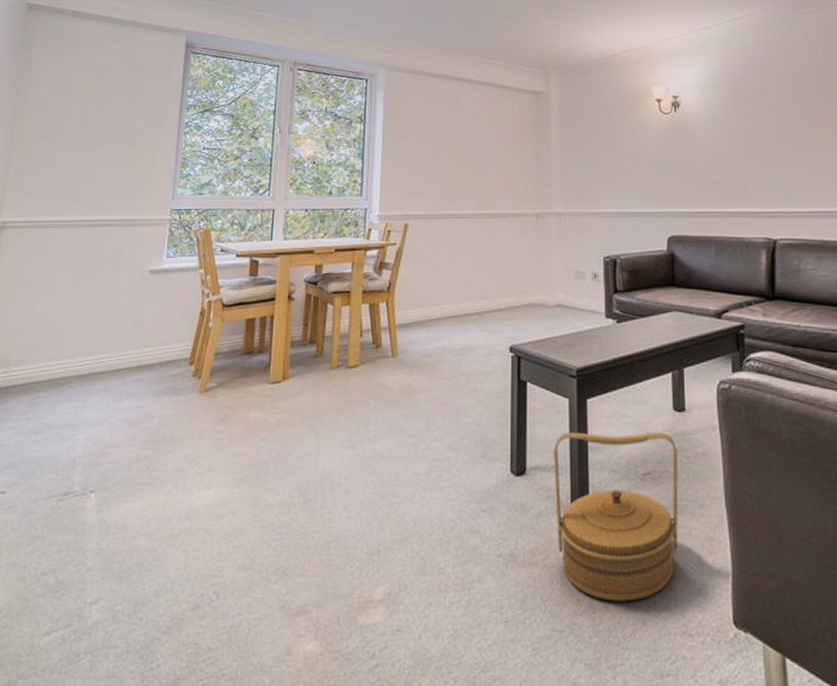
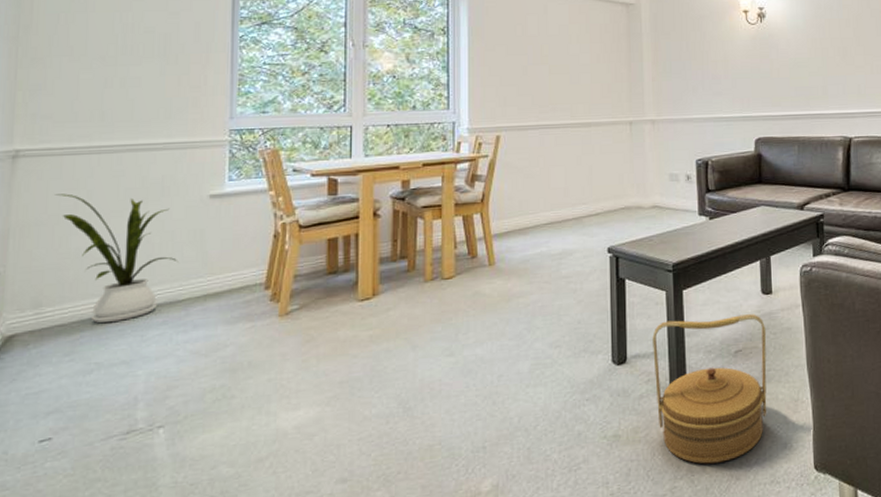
house plant: none [29,263,120,386] -> present [55,193,179,324]

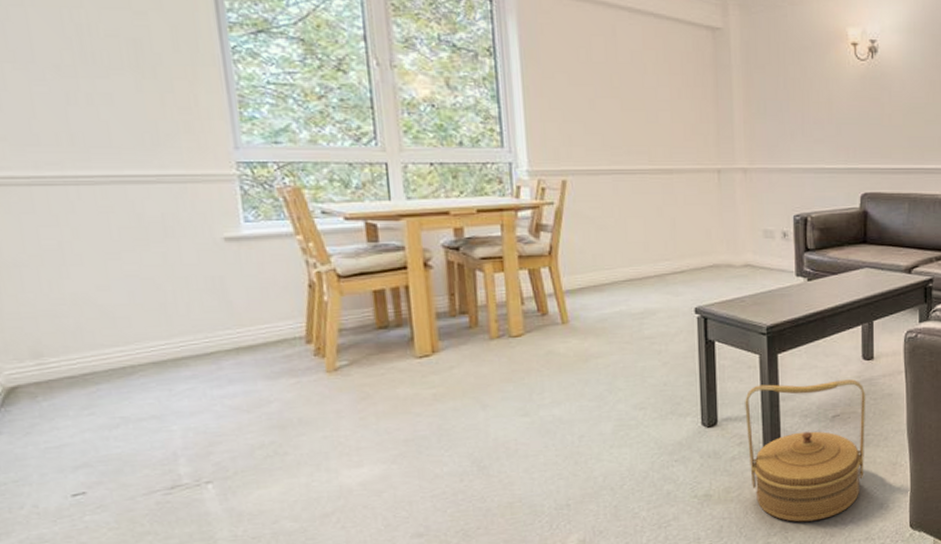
house plant: present [55,193,179,324] -> none [31,231,199,376]

